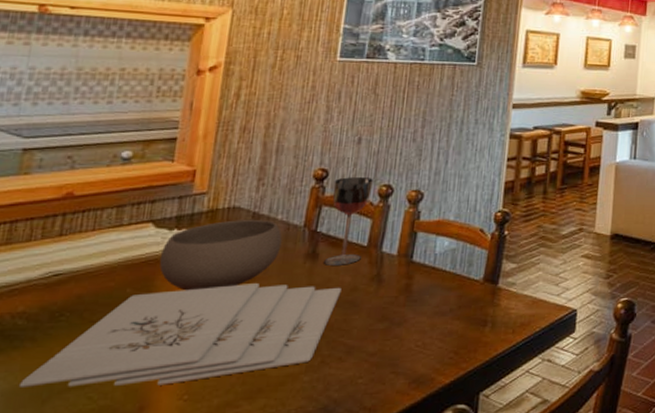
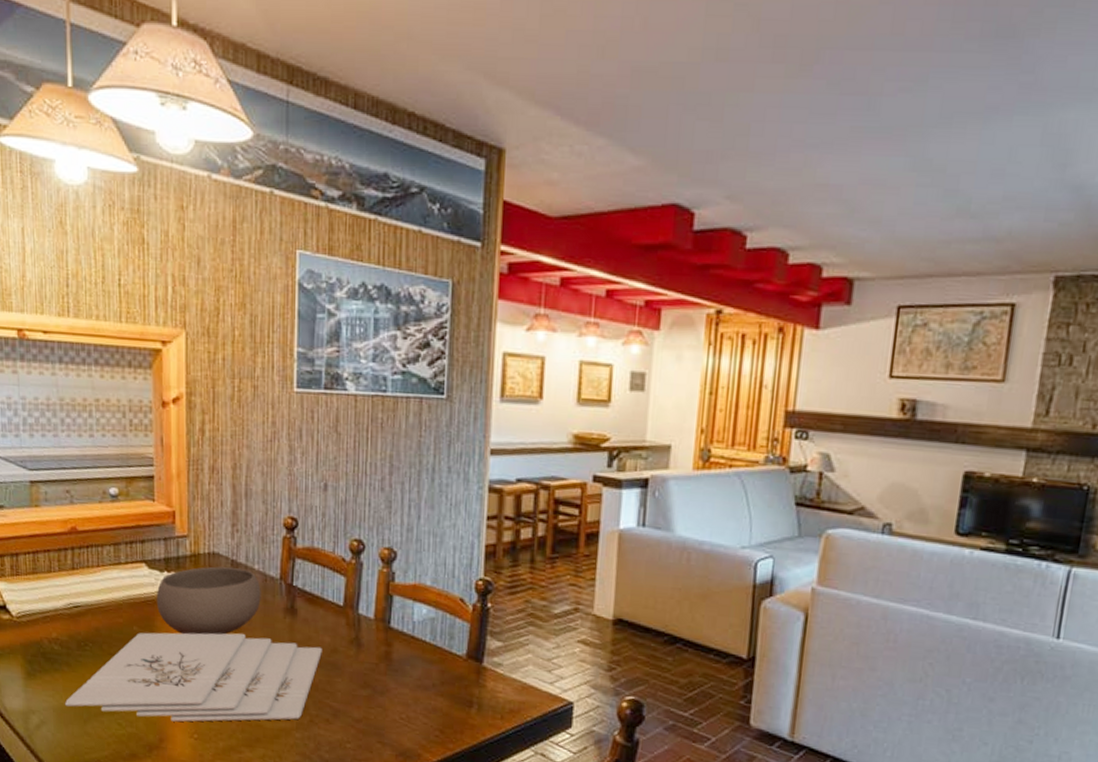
wineglass: present [324,176,373,265] -> none [303,528,343,625]

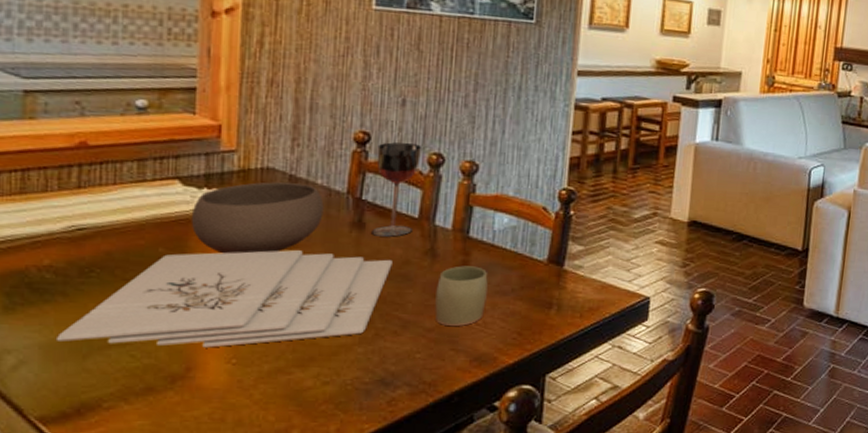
wineglass: none [303,528,343,625] -> present [372,142,421,237]
mug: none [362,656,411,719] -> present [435,266,489,327]

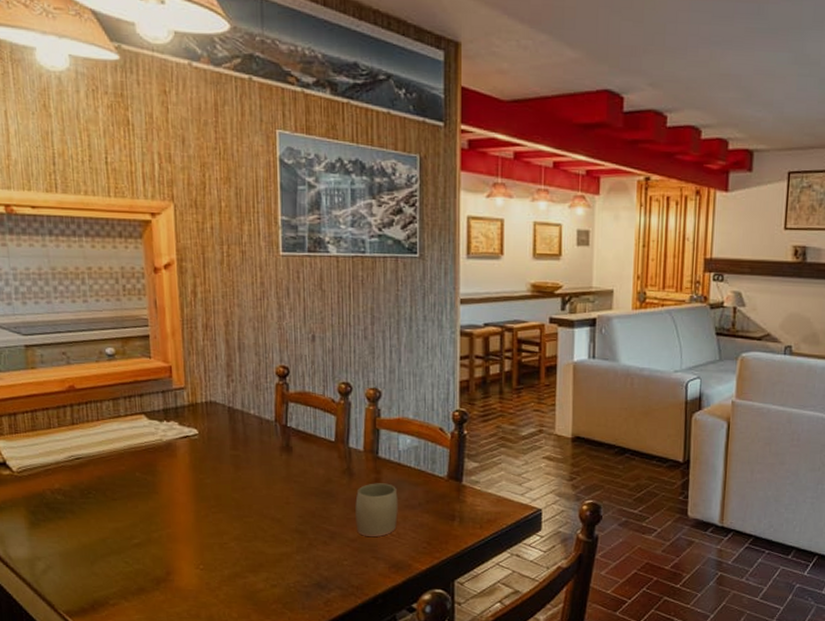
placemat: present [55,250,392,348] -> none [70,472,317,556]
bowl: present [190,181,324,254] -> none [156,413,258,477]
wineglass: present [372,142,421,237] -> none [295,374,332,459]

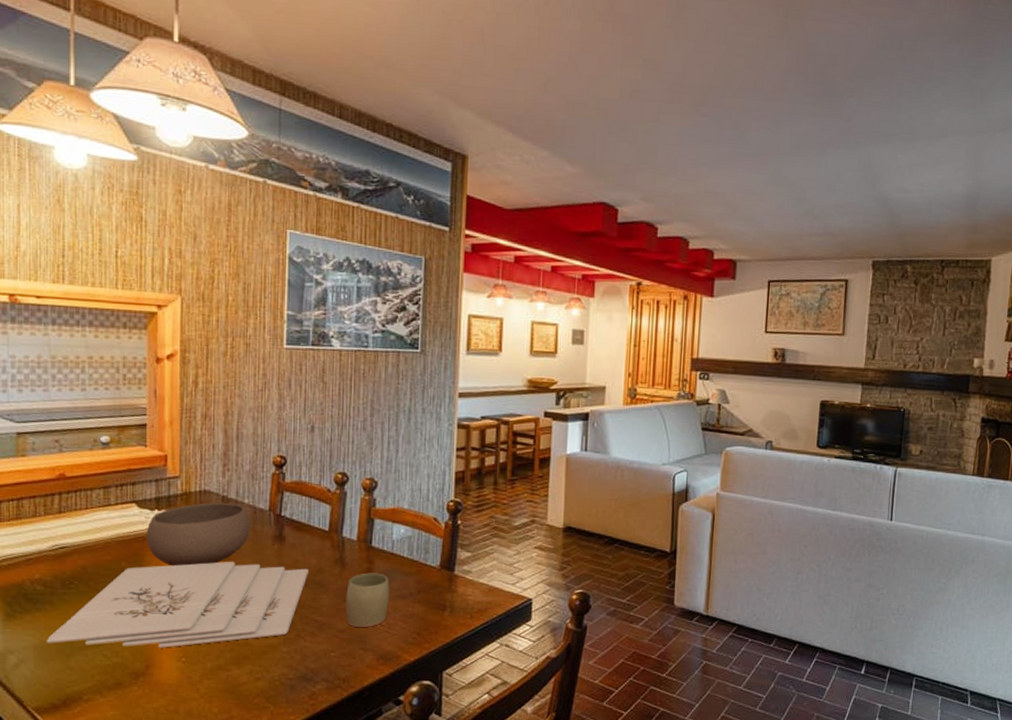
placemat: none [70,472,317,556] -> present [46,562,308,648]
bowl: none [156,413,258,477] -> present [146,502,251,567]

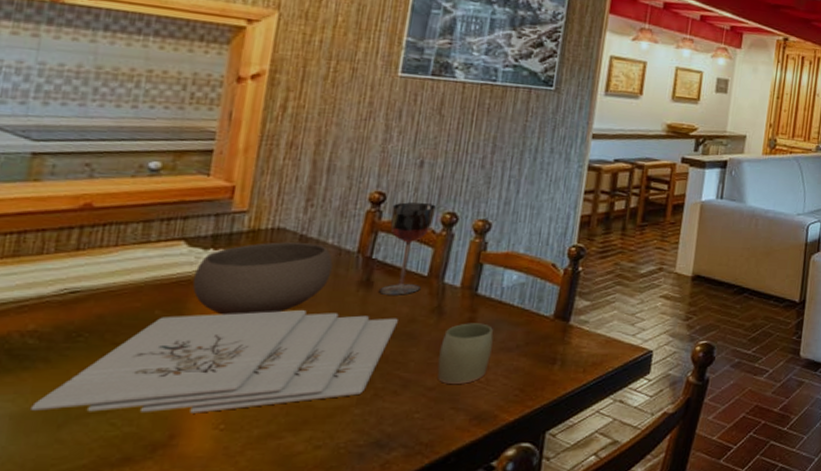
wineglass: none [290,463,328,548] -> present [379,202,436,295]

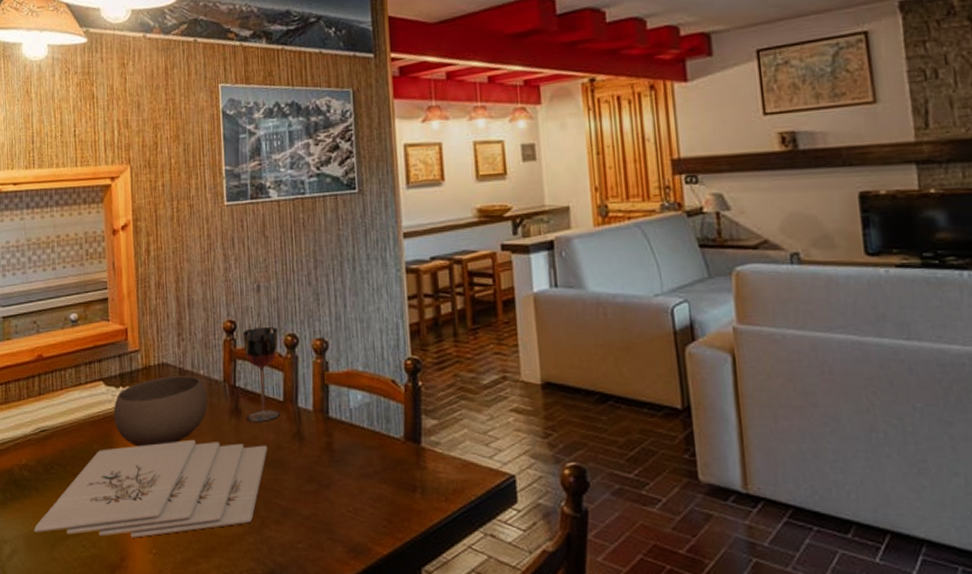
mug: present [437,323,494,385] -> none [307,448,354,514]

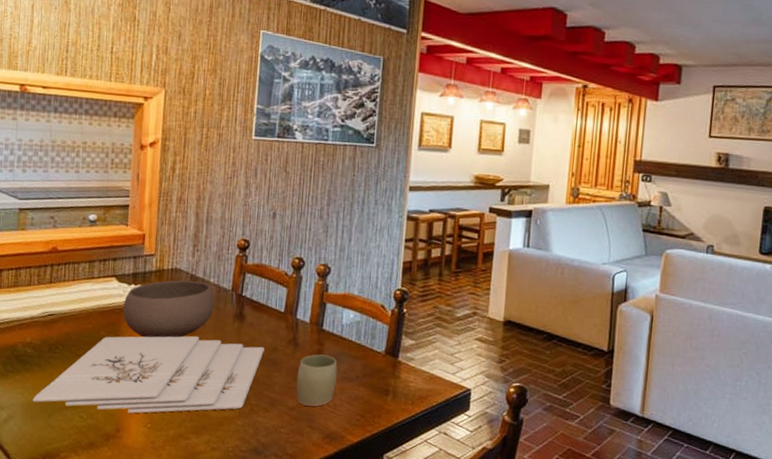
wineglass: present [242,326,280,422] -> none [249,248,287,328]
mug: none [307,448,354,514] -> present [296,354,338,407]

